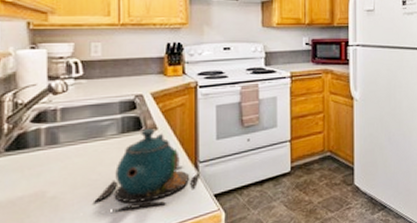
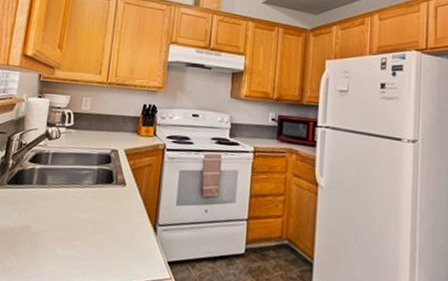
teapot: present [93,129,201,212] -> none [64,183,159,261]

